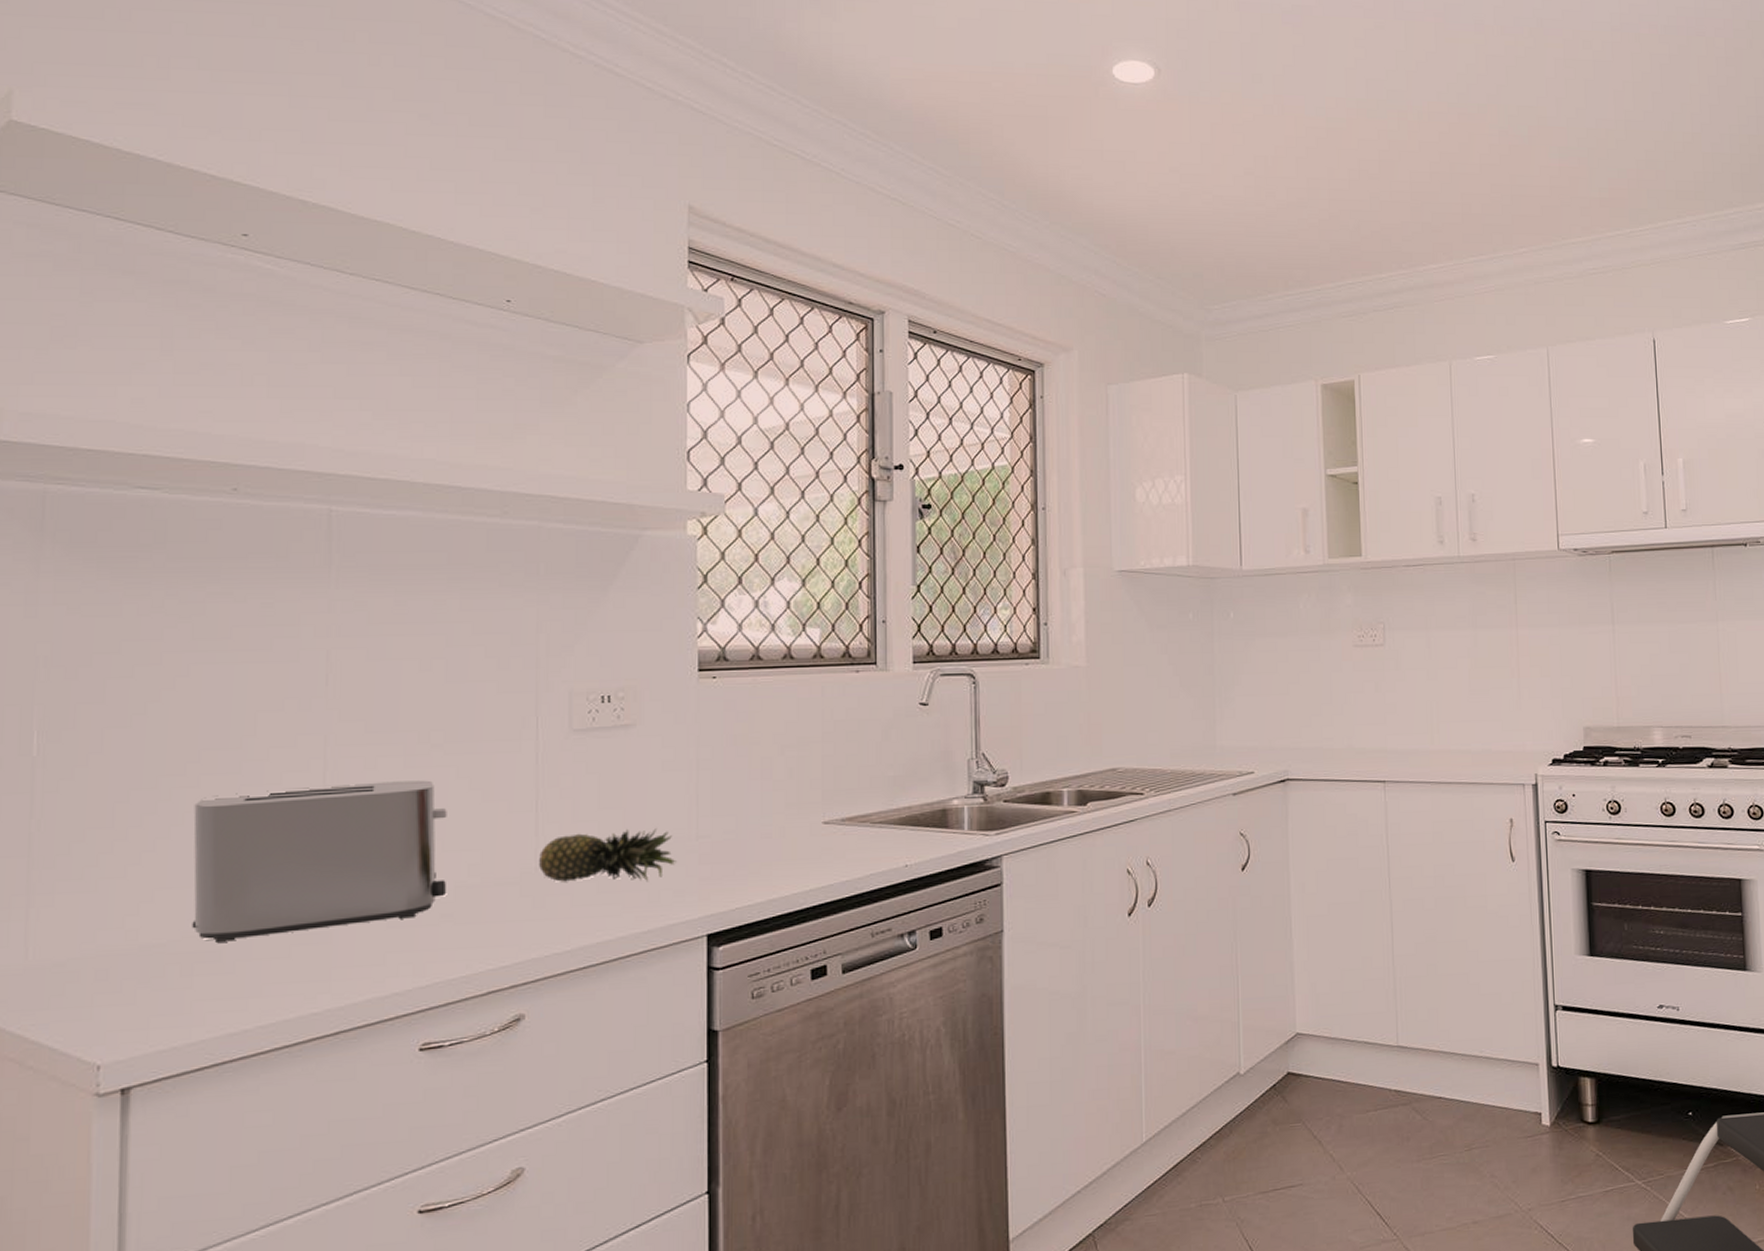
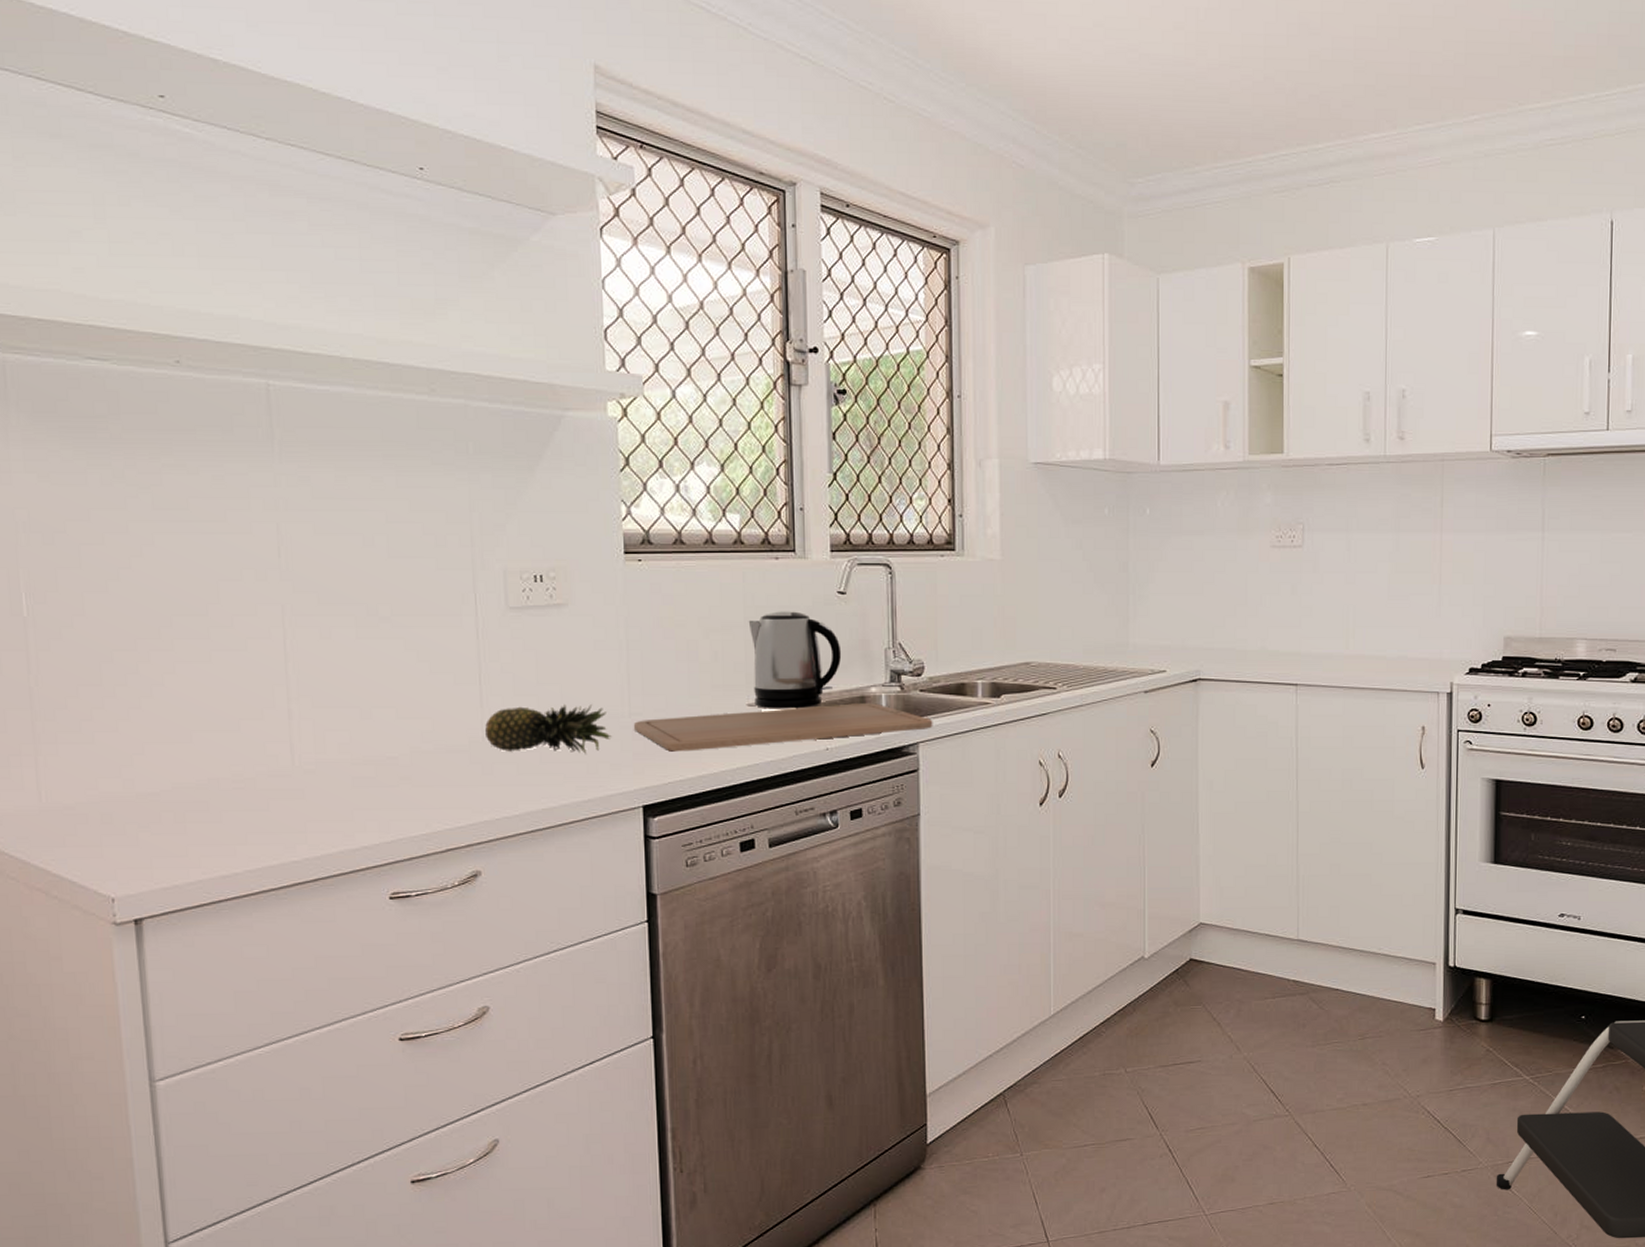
toaster: present [192,780,447,942] -> none [171,651,403,794]
chopping board: none [700,816,1017,875] -> present [633,703,933,752]
kettle: none [826,724,923,825] -> present [748,611,842,709]

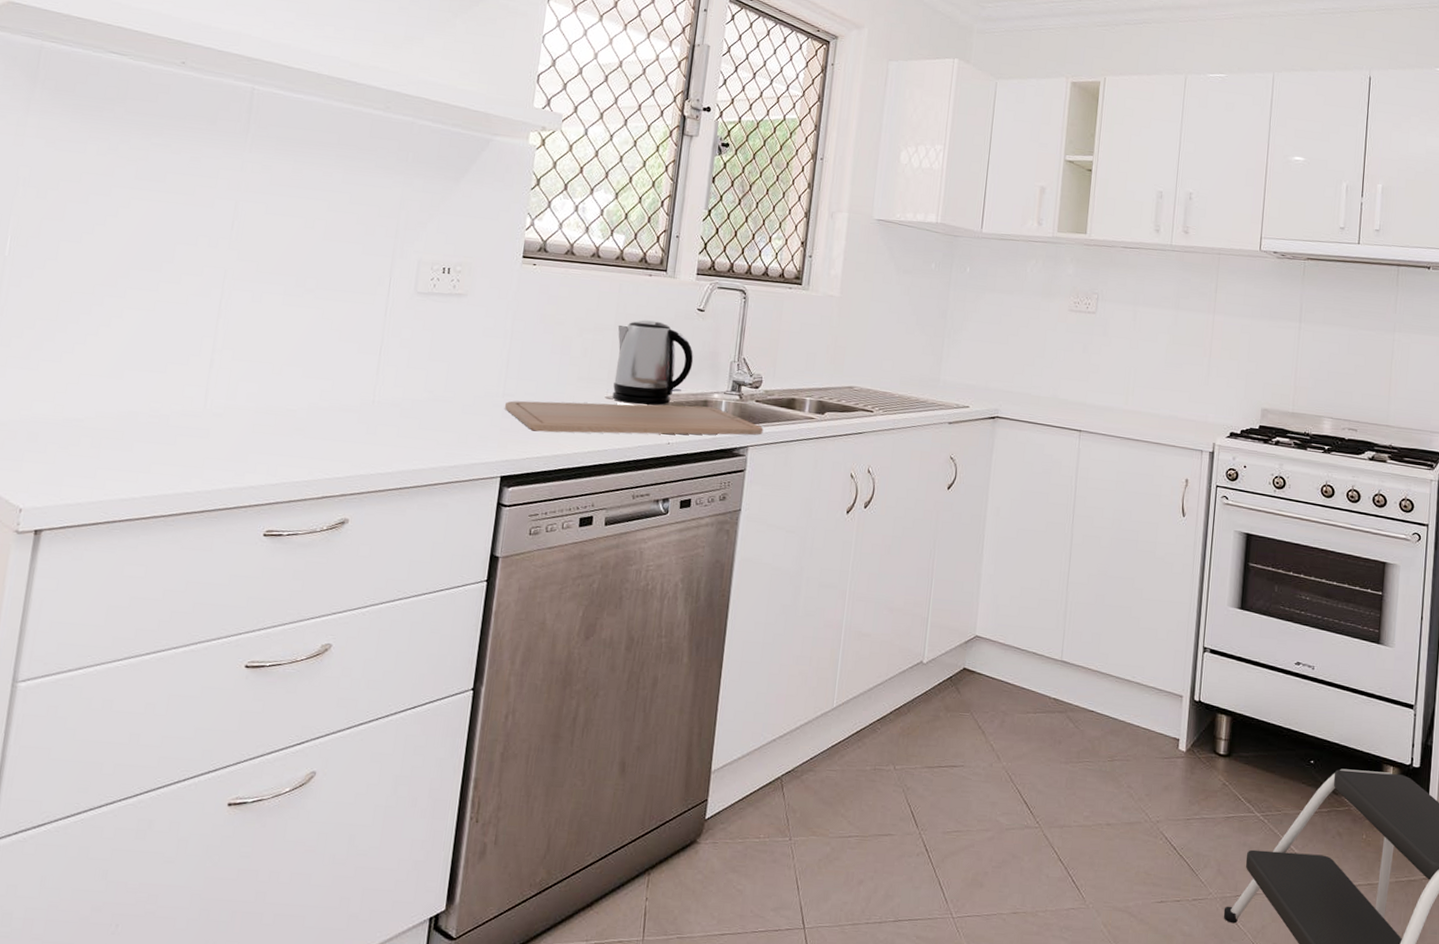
fruit: present [485,703,612,755] -> none [376,377,484,426]

